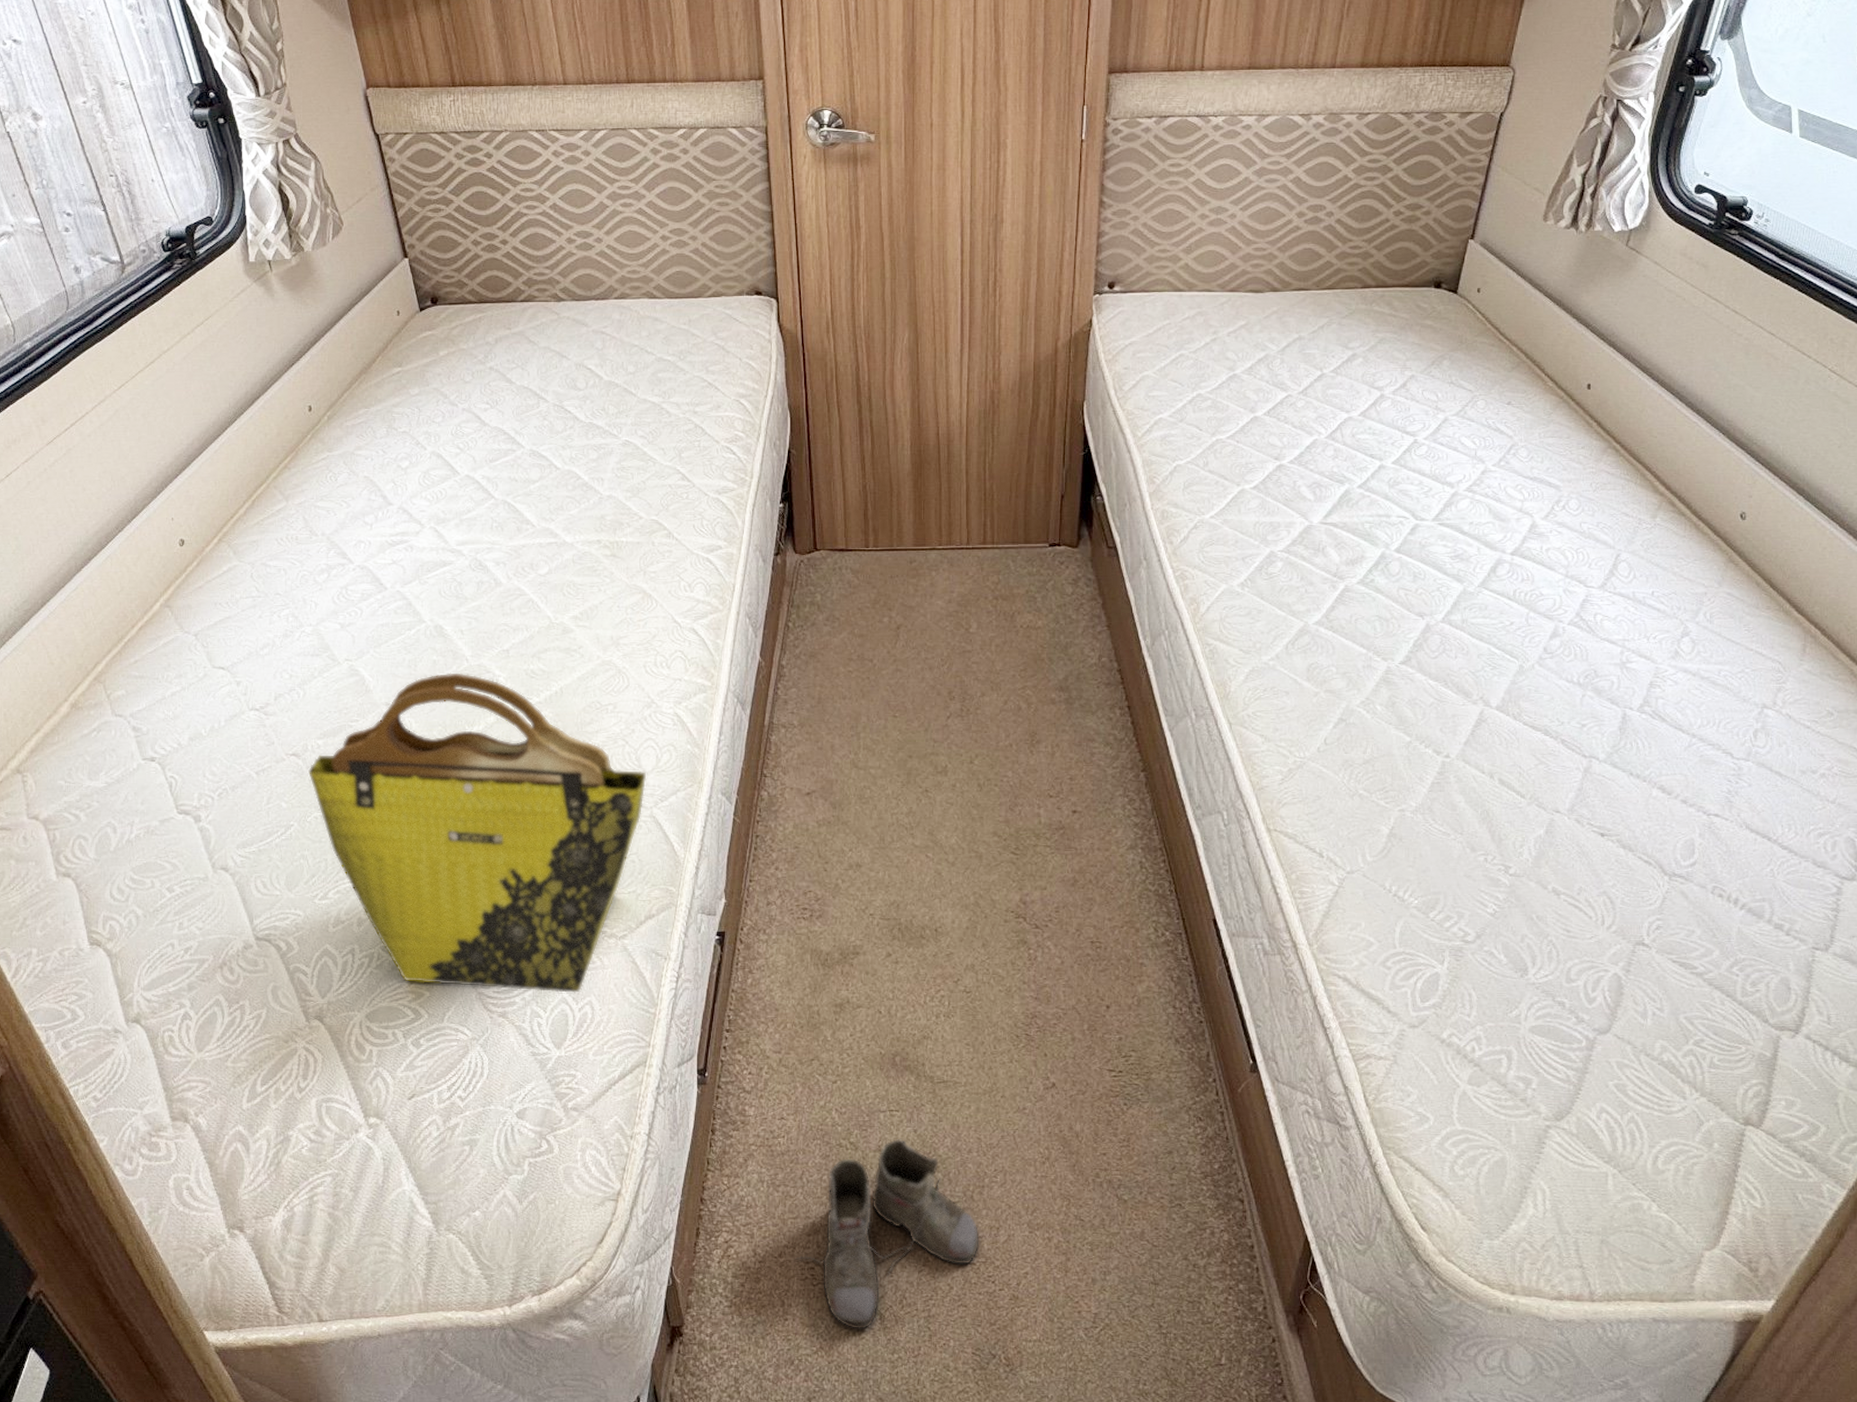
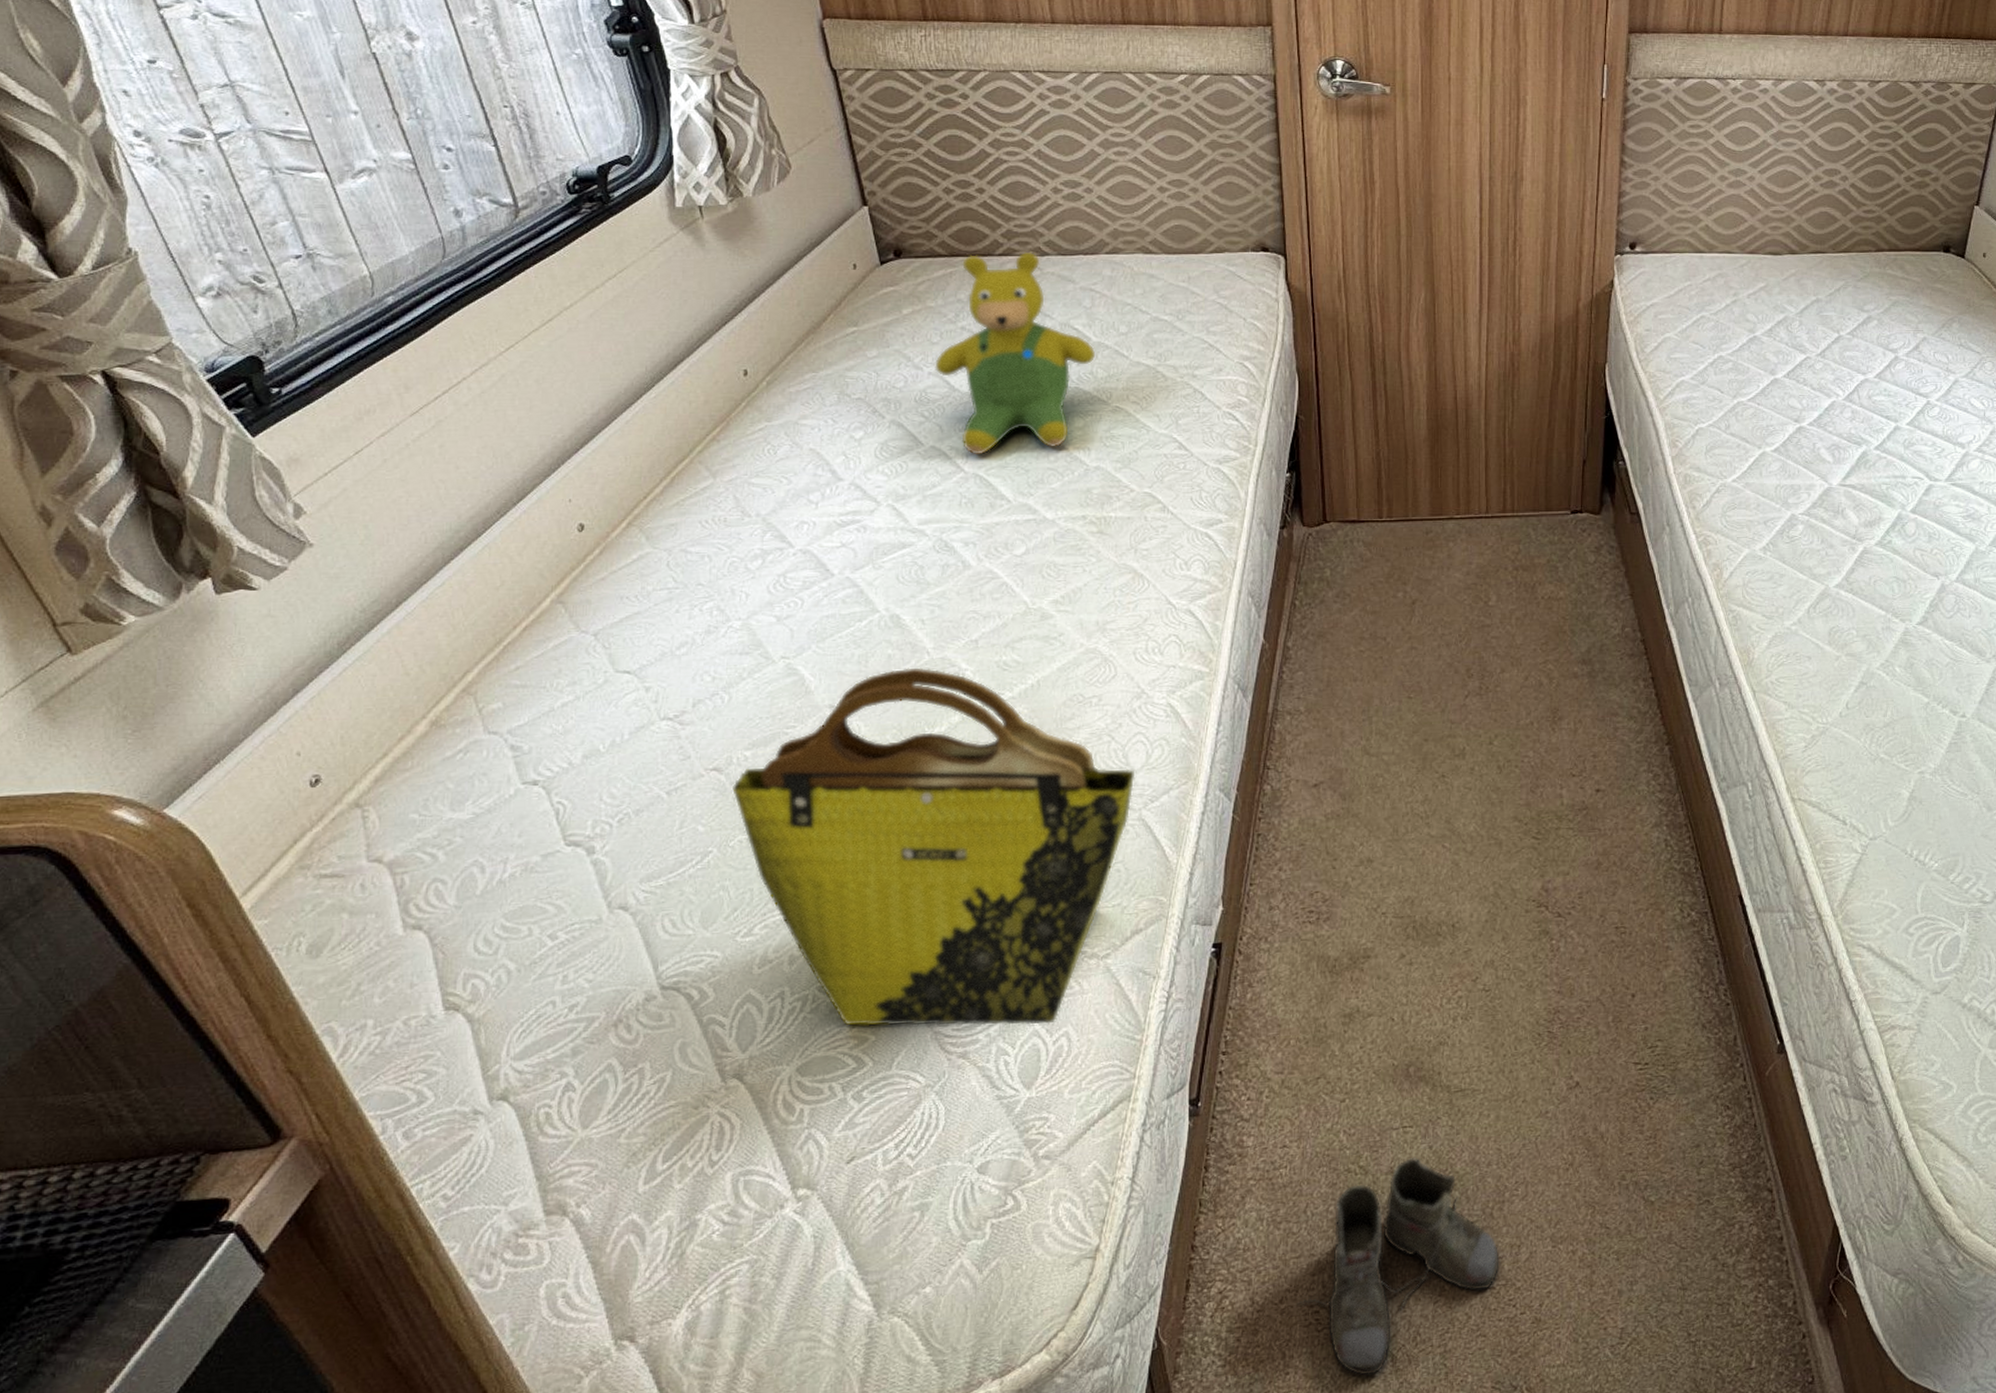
teddy bear: none [468,297,607,484] -> present [935,251,1096,455]

